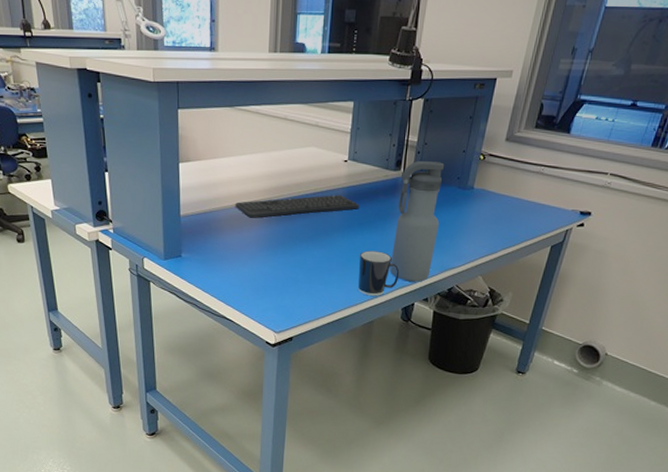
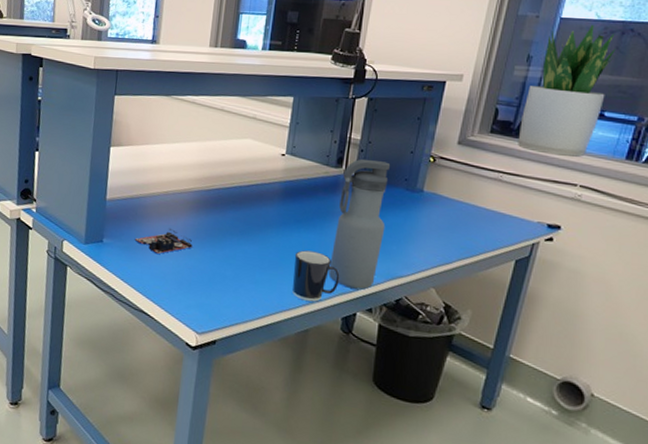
circuit board: none [211,238,266,264] -> present [134,227,193,254]
computer keyboard: present [235,195,359,218] -> none [164,188,296,207]
planter: none [559,12,653,148] -> present [518,24,616,158]

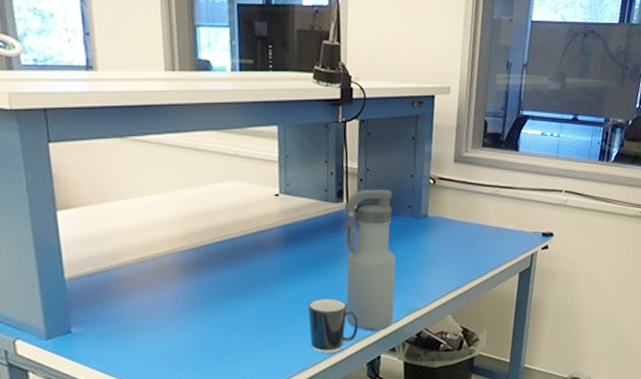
circuit board: present [134,227,193,254] -> none [113,300,189,334]
planter: present [518,24,616,158] -> none [508,26,581,164]

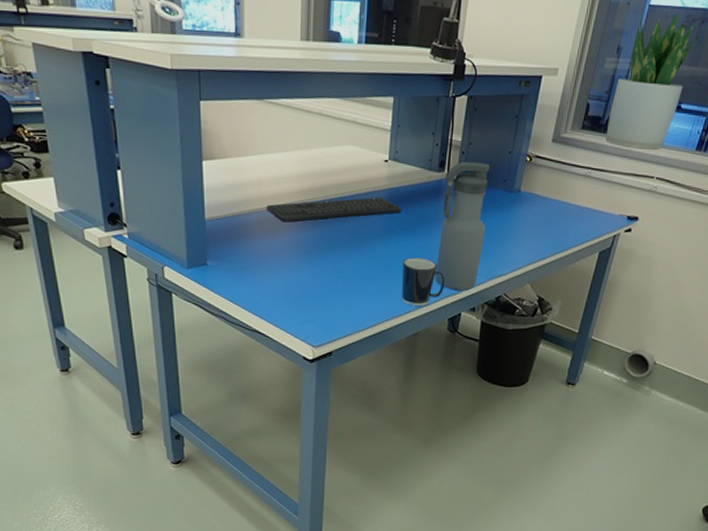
computer keyboard: none [140,236,300,273] -> present [266,197,401,222]
planter: none [508,26,581,164] -> present [605,12,696,151]

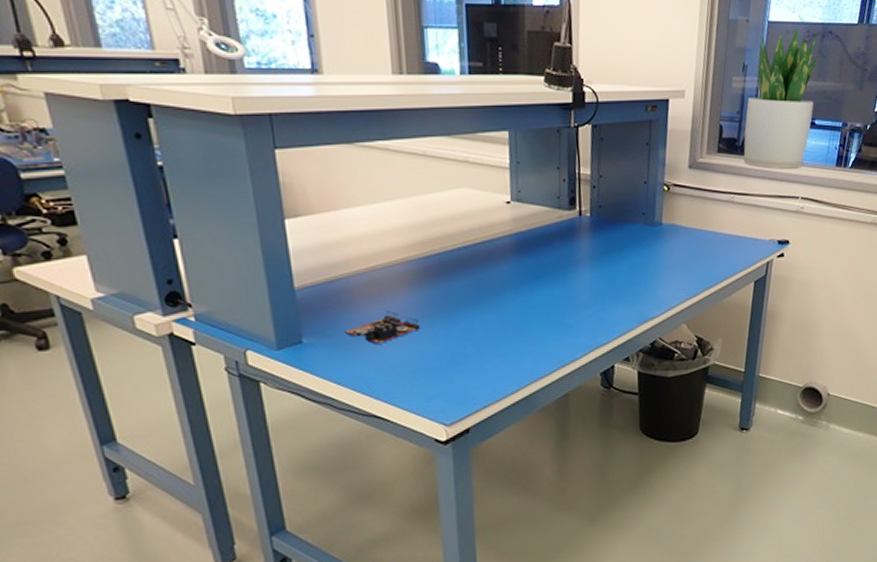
circuit board: none [240,245,301,272] -> present [344,310,420,344]
computer keyboard: present [266,197,401,222] -> none [370,244,532,283]
mug: present [401,257,445,306] -> none [540,307,592,364]
water bottle: present [435,161,491,291] -> none [578,195,630,341]

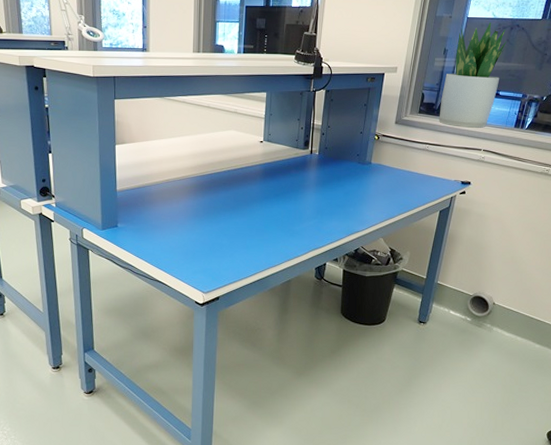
circuit board: present [344,310,420,344] -> none [144,210,194,232]

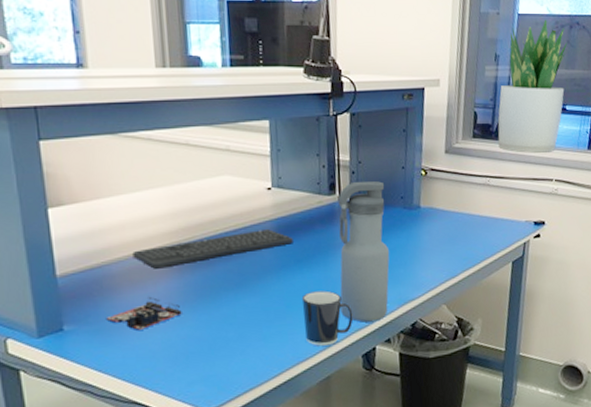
circuit board: none [144,210,194,232] -> present [105,296,182,330]
computer keyboard: none [165,171,274,192] -> present [132,229,293,269]
mug: none [275,218,312,258] -> present [301,290,353,346]
water bottle: none [303,140,346,244] -> present [338,181,390,323]

